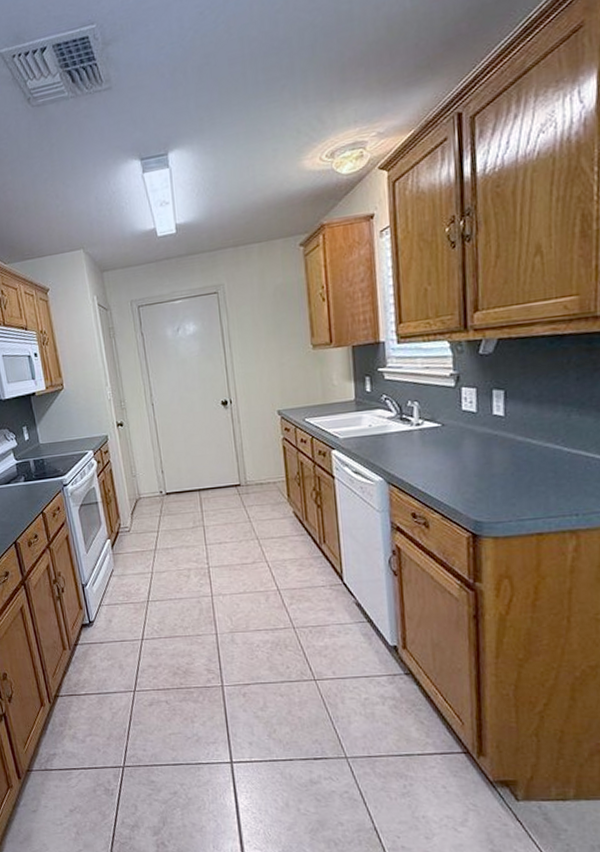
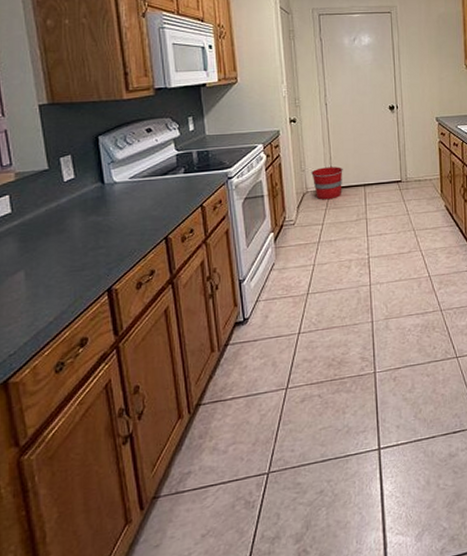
bucket: none [142,471,176,507] -> present [311,167,343,200]

